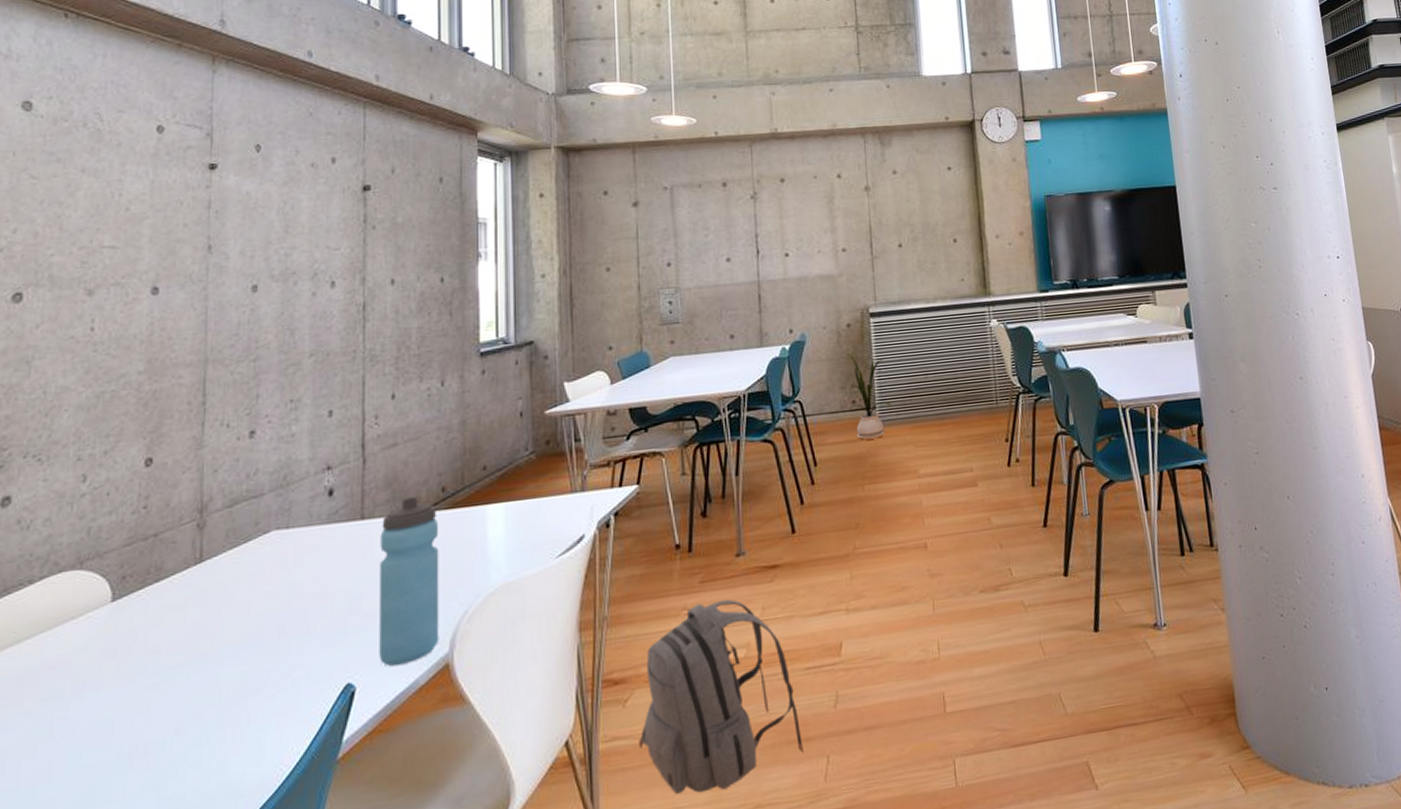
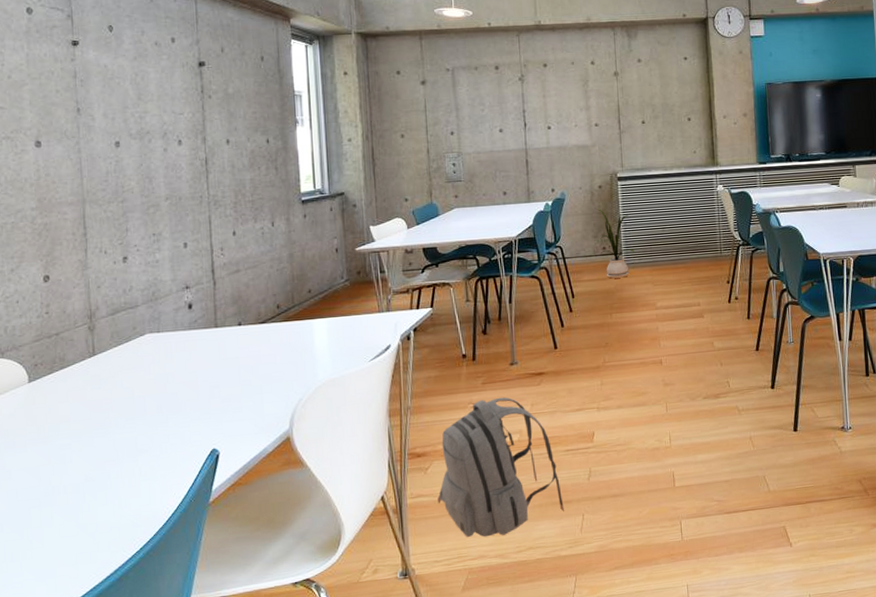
water bottle: present [379,495,439,666] -> none [231,310,281,437]

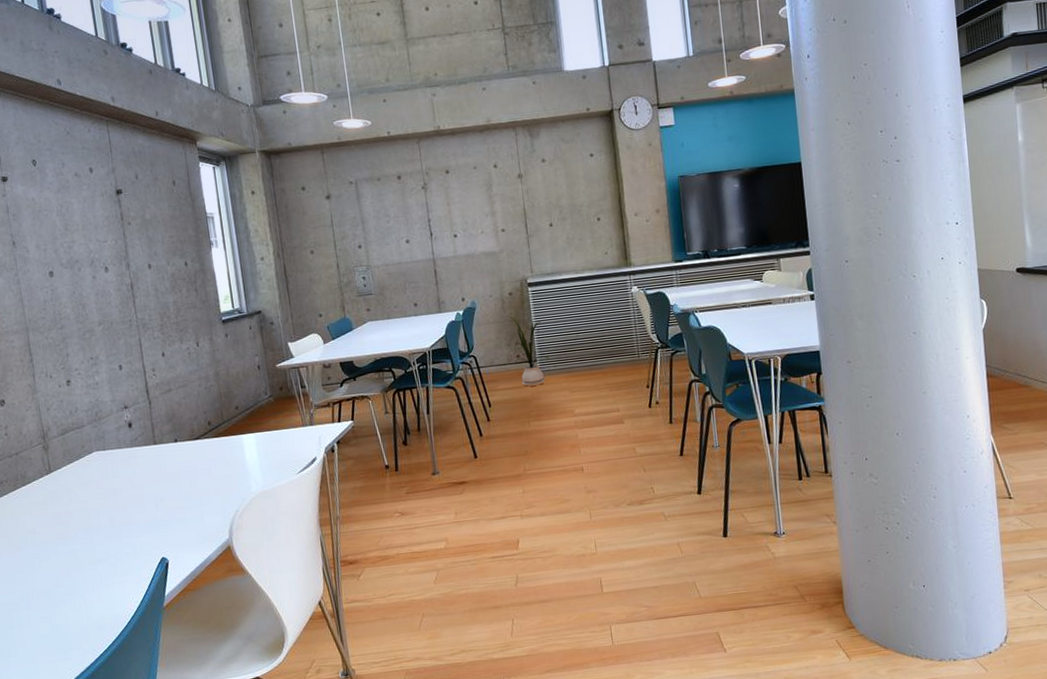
backpack: present [437,397,564,537] -> none [371,506,494,641]

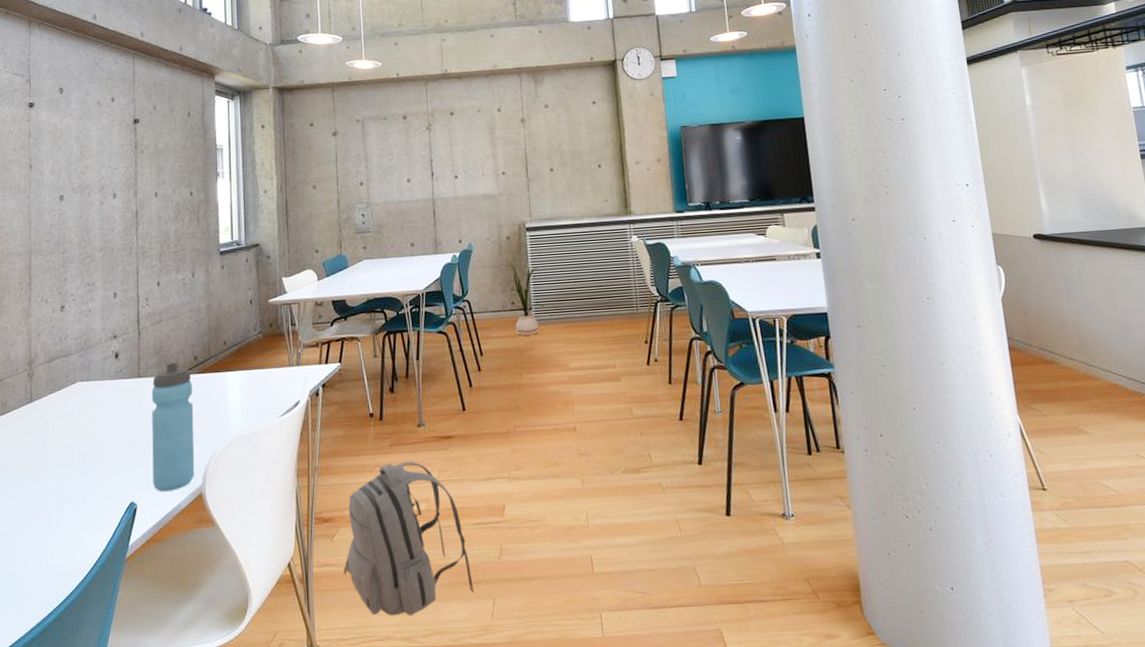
water bottle: none [169,427,221,547] -> present [151,361,195,491]
backpack: none [371,506,494,641] -> present [343,461,474,616]

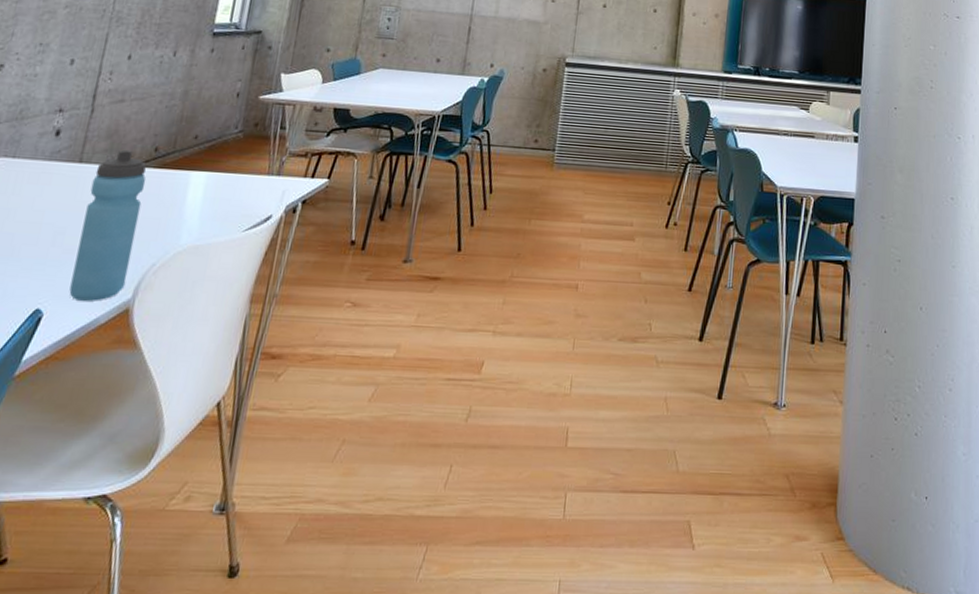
backpack: present [343,461,474,616] -> none [282,299,432,477]
house plant: present [503,260,544,336] -> none [530,93,571,179]

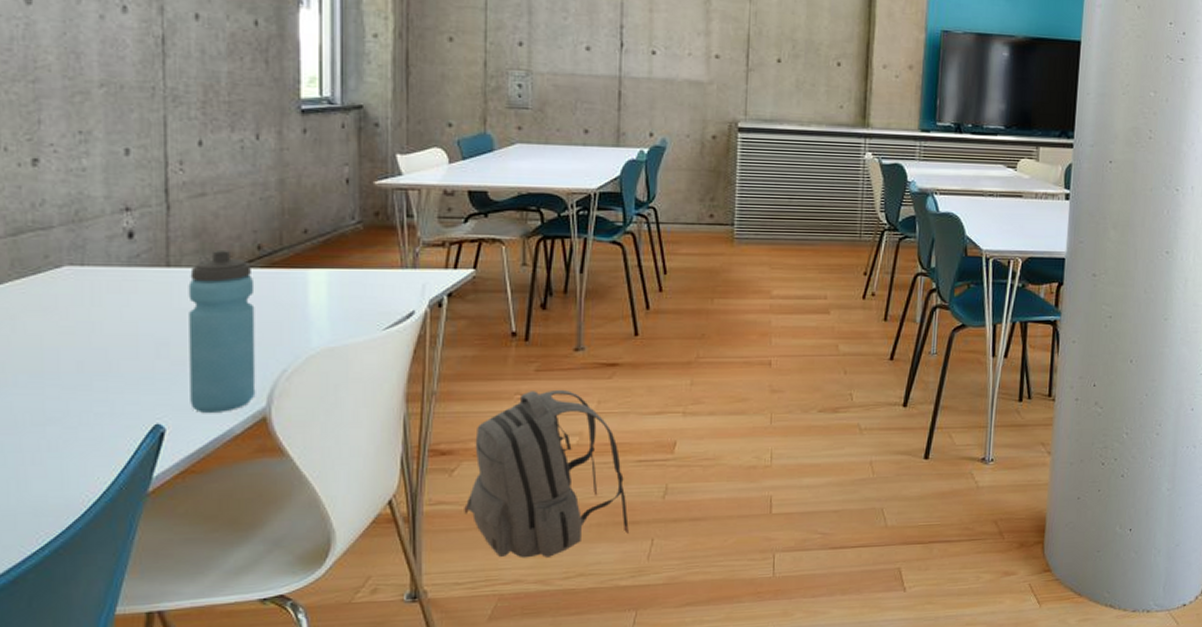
backpack: none [282,299,432,477] -> present [464,389,629,559]

